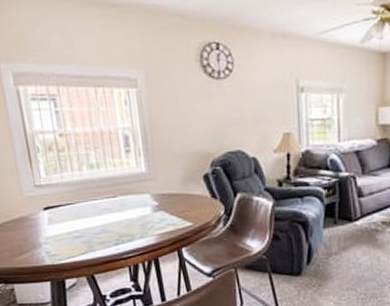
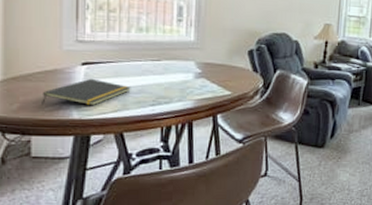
notepad: none [14,222,94,253] -> present [42,78,131,106]

